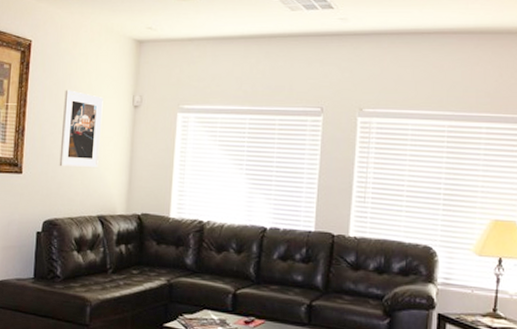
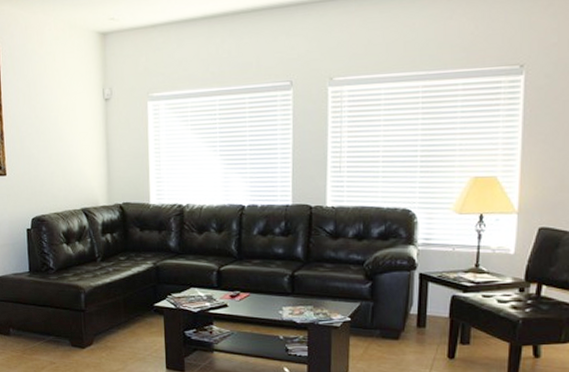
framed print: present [59,90,103,169] -> none [37,90,77,166]

